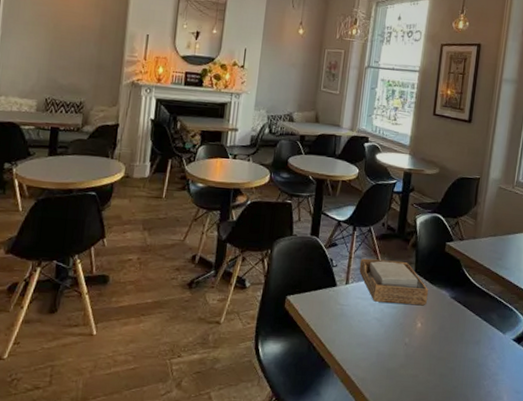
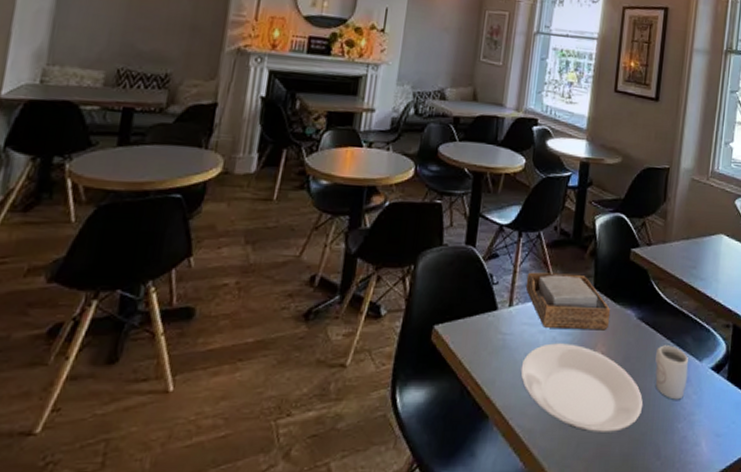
plate: none [355,314,455,384] -> present [520,343,644,432]
mug: none [465,319,494,363] -> present [655,345,689,400]

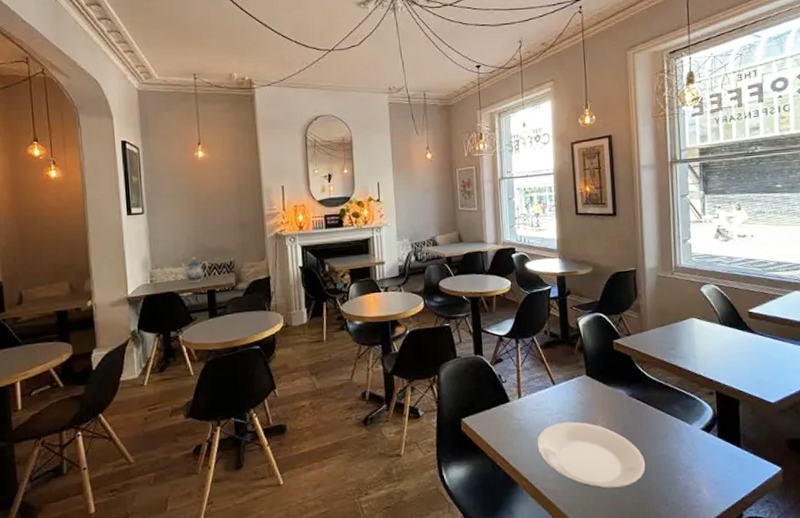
teapot: none [91,58,134,96] -> present [180,257,209,284]
napkin holder: present [525,272,611,331] -> none [528,366,605,411]
mug: present [655,345,689,400] -> none [650,414,682,458]

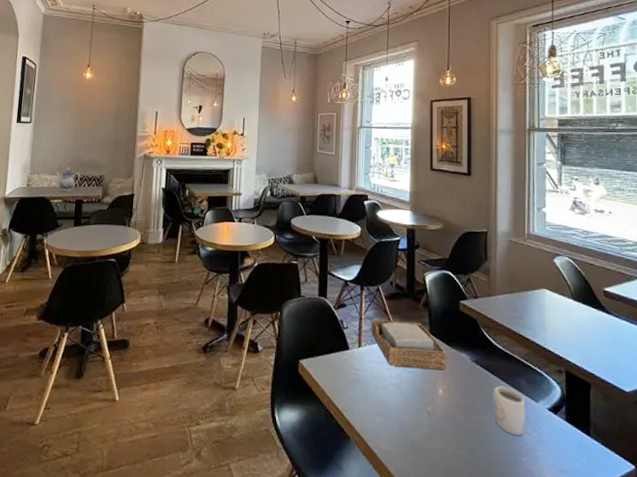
napkin holder: none [528,366,605,411] -> present [371,319,447,371]
plate: present [537,421,646,489] -> none [373,379,486,460]
mug: none [650,414,682,458] -> present [493,386,526,436]

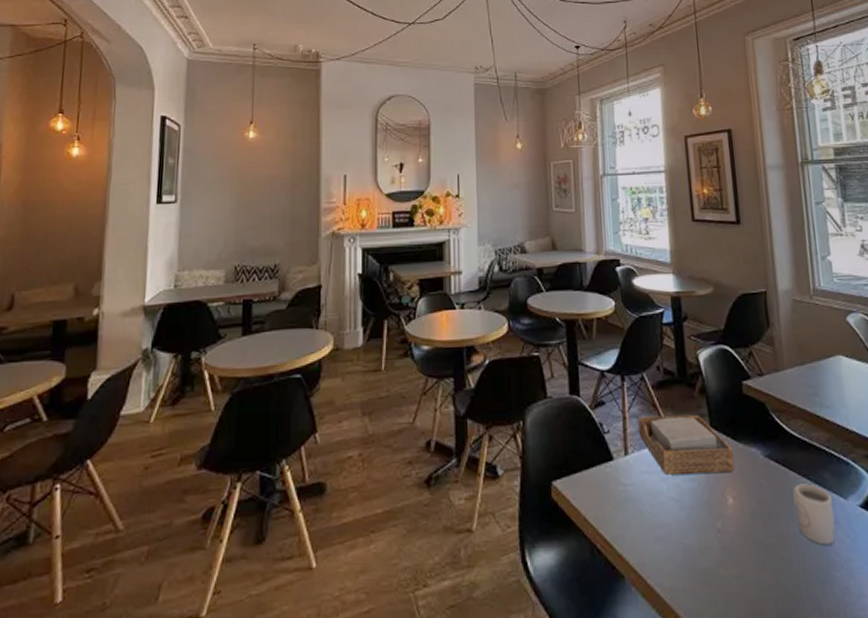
teapot: present [56,167,81,192] -> none [213,257,249,291]

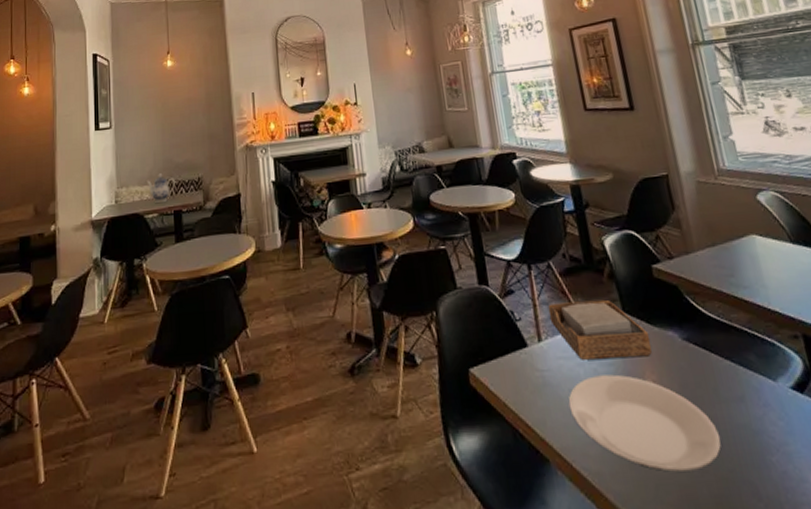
teapot: none [213,257,249,291] -> present [146,173,176,204]
plate: none [649,490,791,588] -> present [568,374,722,472]
mug: present [793,483,836,545] -> none [716,365,768,429]

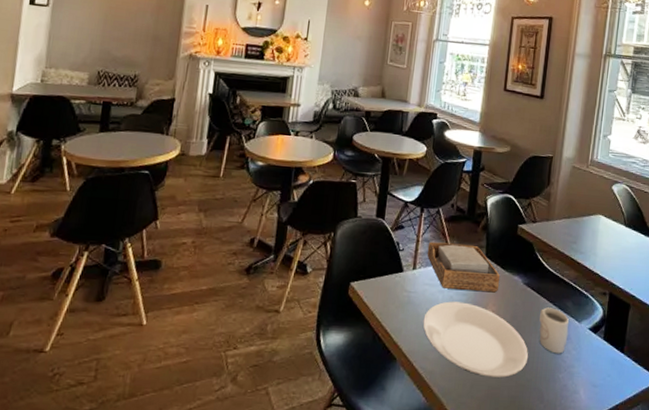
teapot: present [146,173,176,204] -> none [78,62,111,92]
mug: none [716,365,768,429] -> present [539,307,570,354]

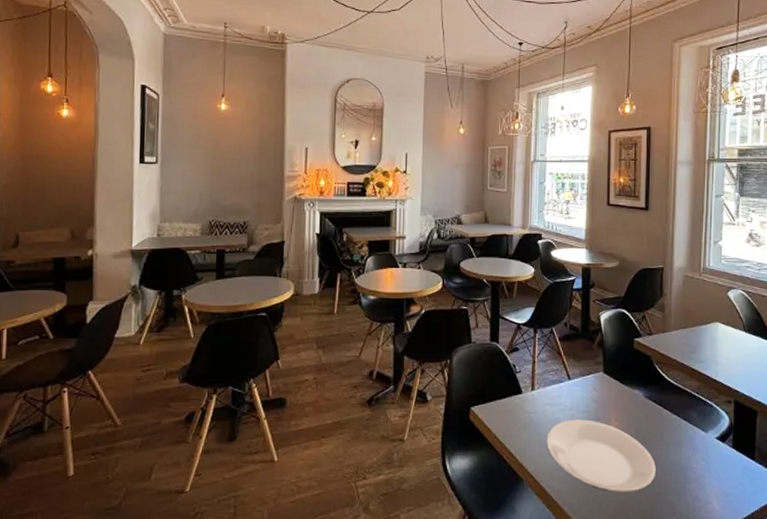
napkin holder: present [427,241,501,293] -> none [544,362,621,408]
mug: present [539,307,570,354] -> none [664,419,696,465]

